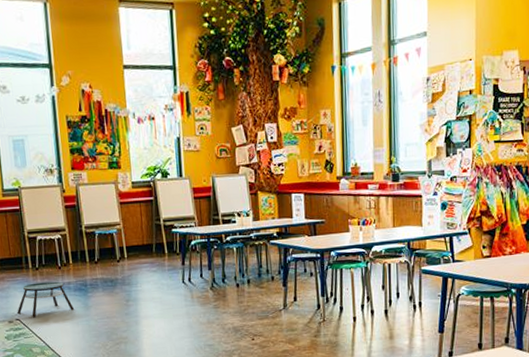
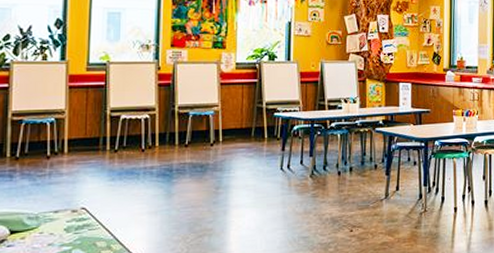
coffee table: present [17,281,74,318] -> none [84,165,153,207]

